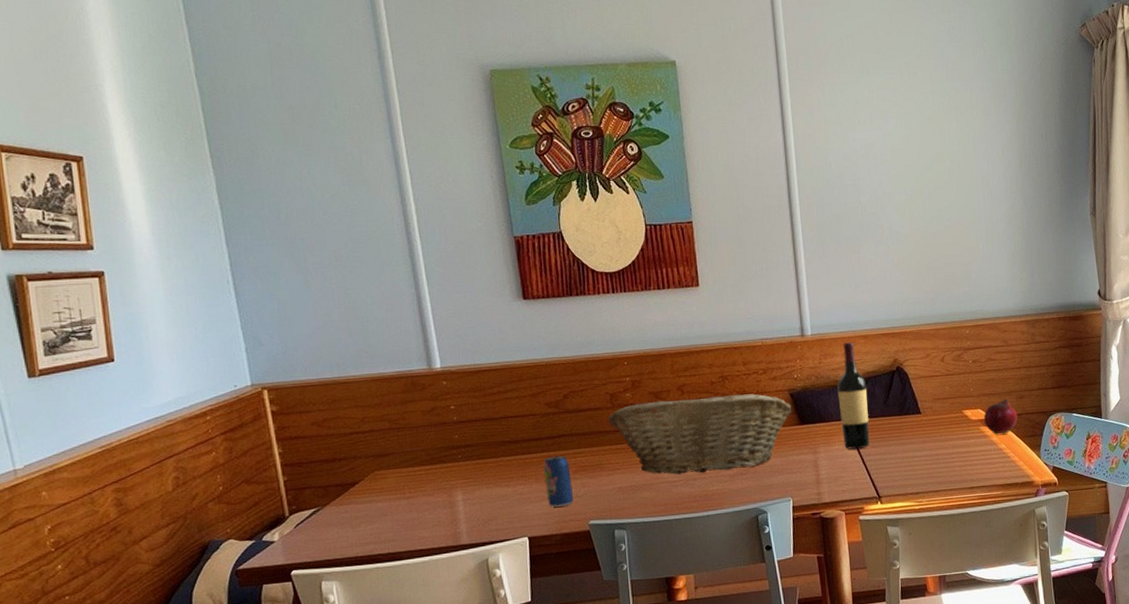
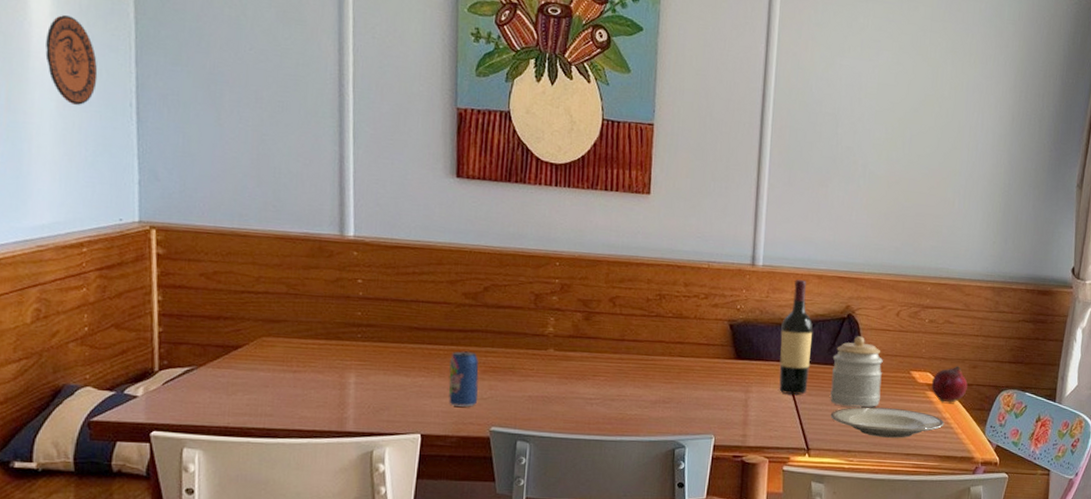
decorative plate: none [146,212,196,291] -> present [45,15,98,106]
fruit basket: present [608,394,792,475] -> none [528,309,730,396]
jar: none [888,385,939,453] -> present [830,336,883,408]
plate: none [895,446,1002,476] -> present [830,406,945,438]

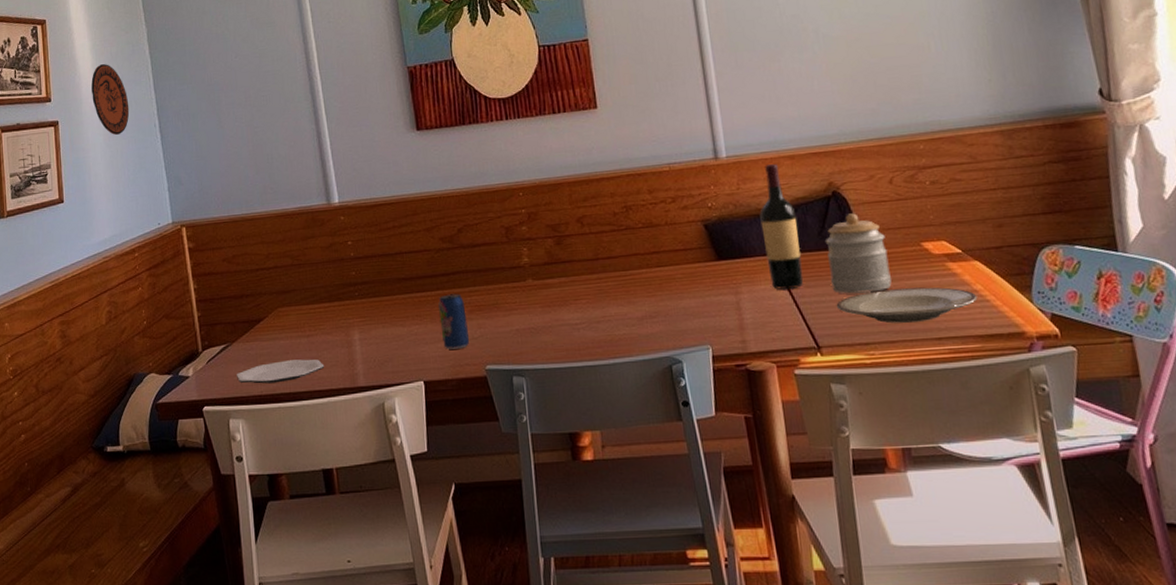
plate: none [200,393,310,416] -> present [237,359,325,384]
fruit: present [931,366,968,403] -> none [949,228,997,273]

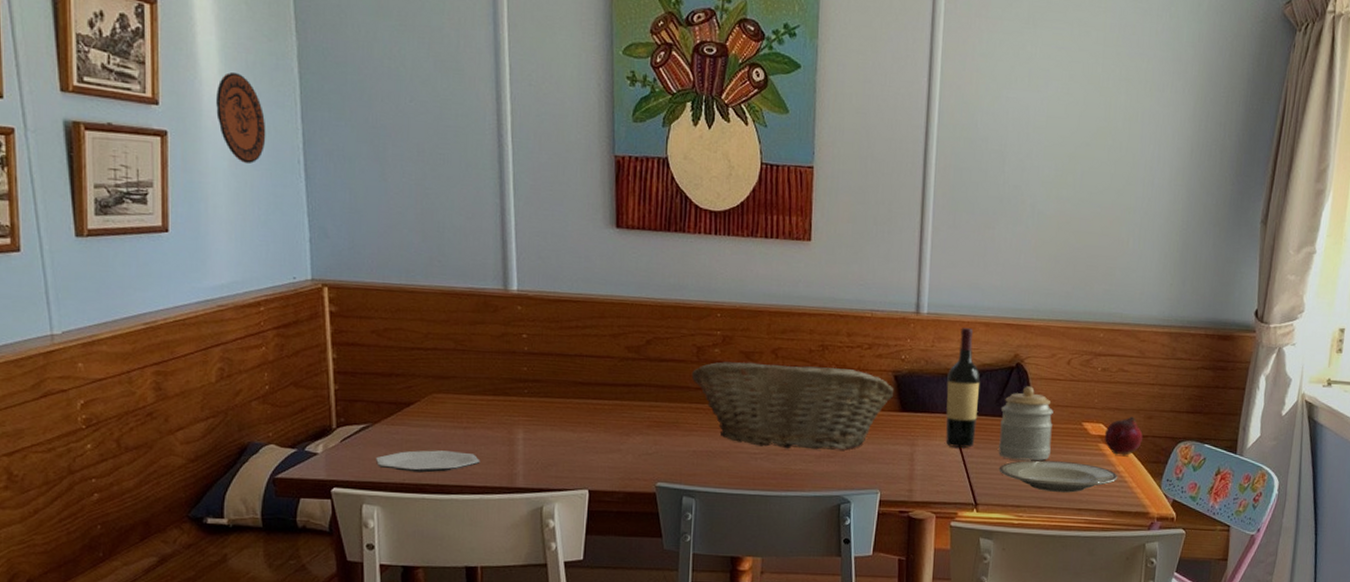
beverage can: present [438,293,469,349] -> none [614,405,643,462]
fruit basket: none [503,225,708,316] -> present [691,361,894,450]
fruit: none [949,228,997,273] -> present [1104,416,1143,456]

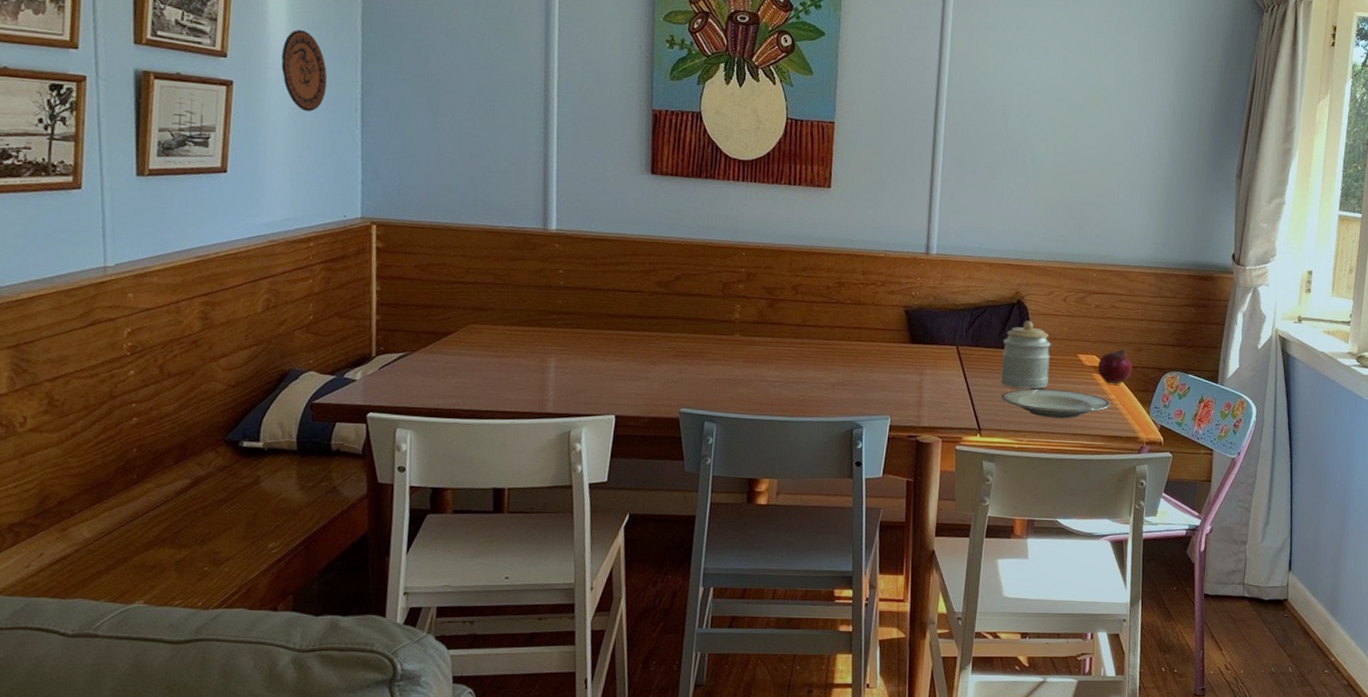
plate: present [376,450,480,473] -> none [412,377,513,399]
fruit basket: present [691,361,894,450] -> none [716,296,905,378]
wine bottle: present [945,328,980,448] -> none [952,267,984,377]

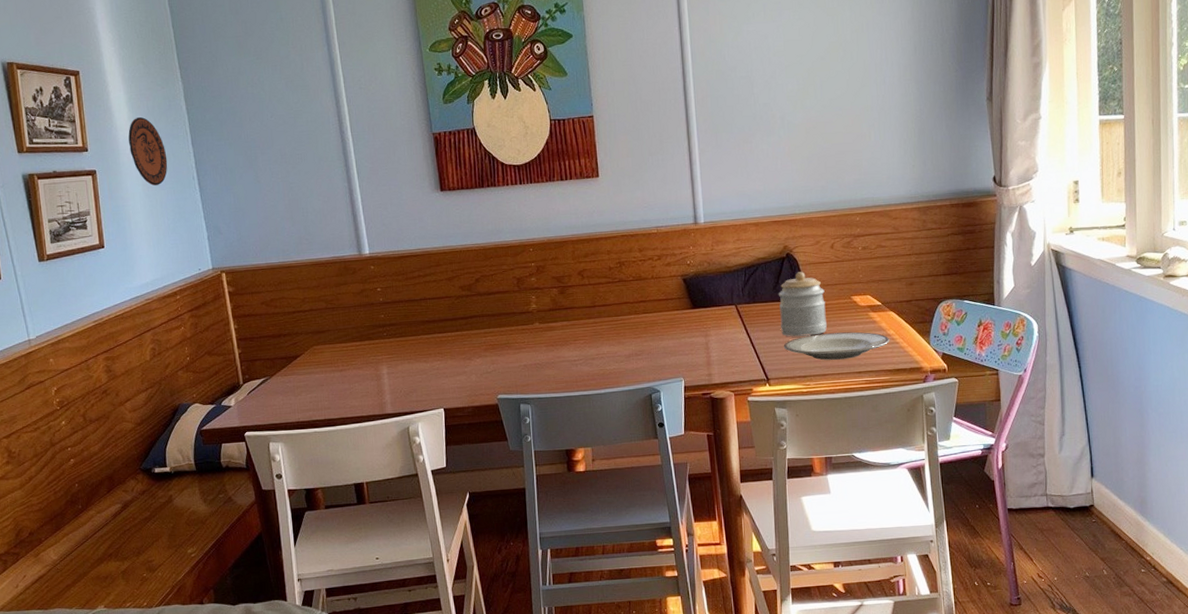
fruit: present [1097,349,1132,385] -> none [872,285,907,321]

